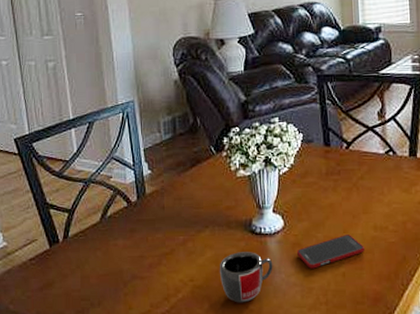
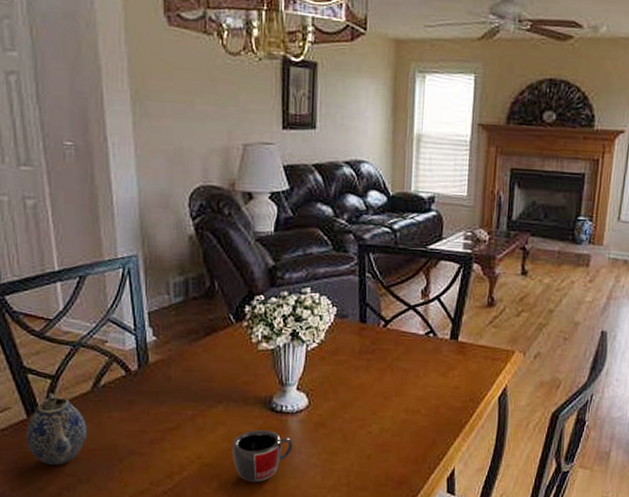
teapot: none [48,225,98,291] -> present [25,393,88,466]
cell phone: present [296,235,364,269] -> none [319,417,393,450]

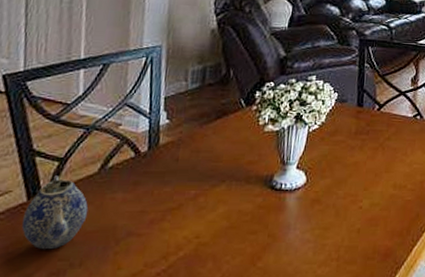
mug: present [233,430,293,483] -> none [230,208,289,261]

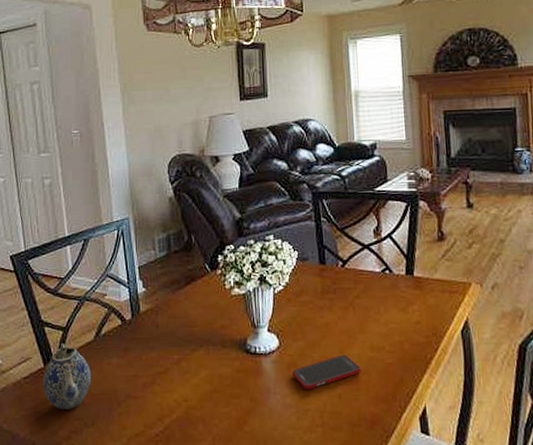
cell phone: none [314,192,382,225] -> present [291,355,361,390]

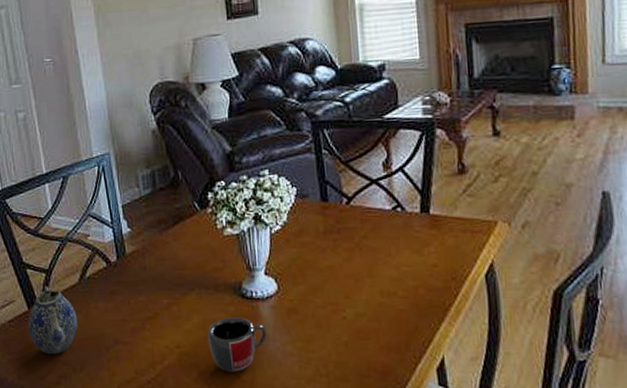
mug: none [214,372,268,424] -> present [208,317,267,373]
cell phone: present [291,355,361,390] -> none [292,300,370,337]

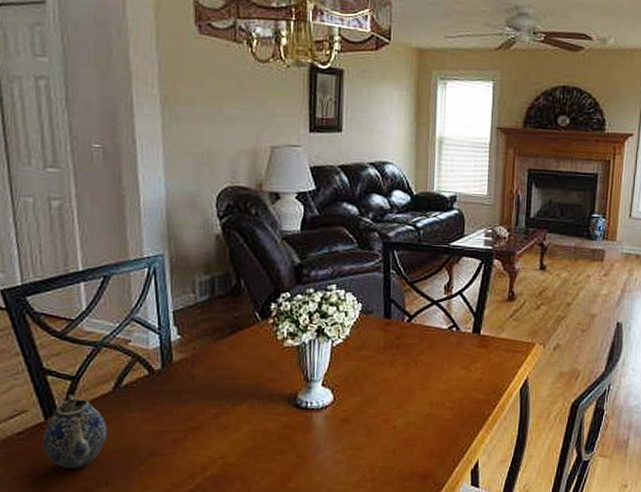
mug: present [208,317,267,373] -> none [257,427,318,481]

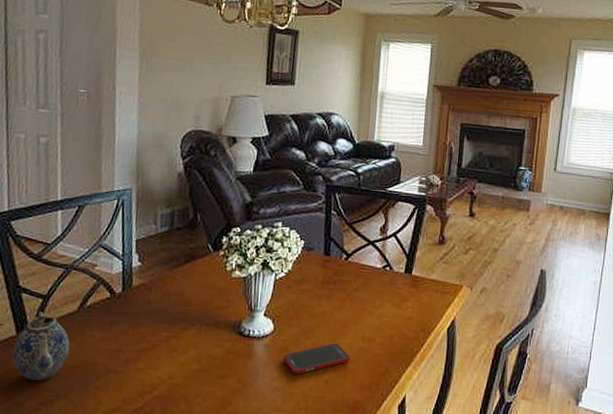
cell phone: none [344,411,418,445] -> present [282,343,350,375]

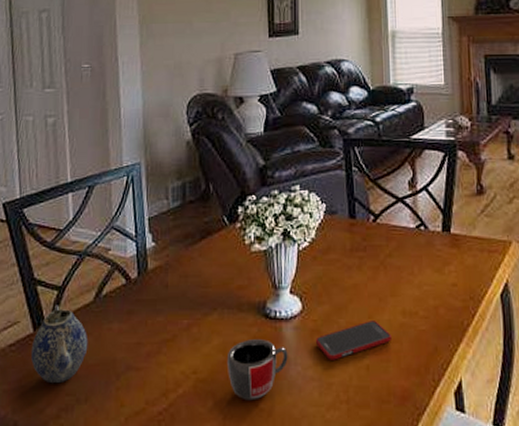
mug: none [201,353,258,404] -> present [228,339,288,401]

